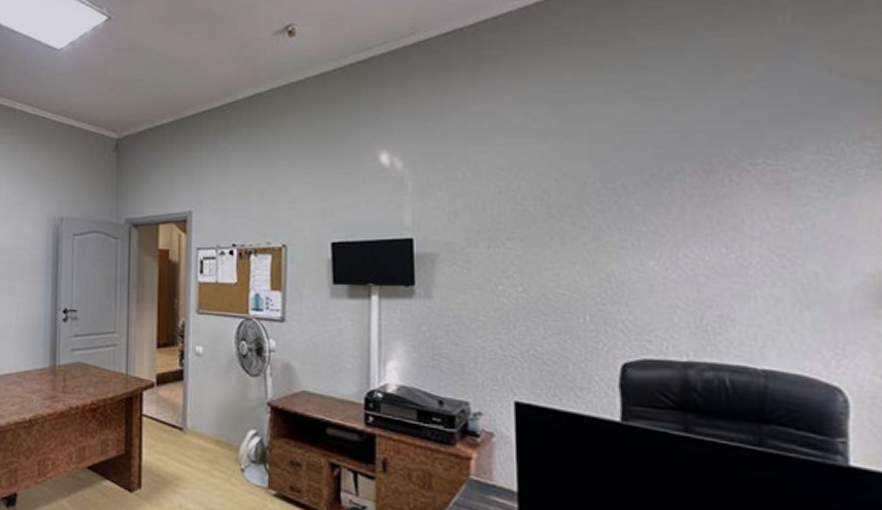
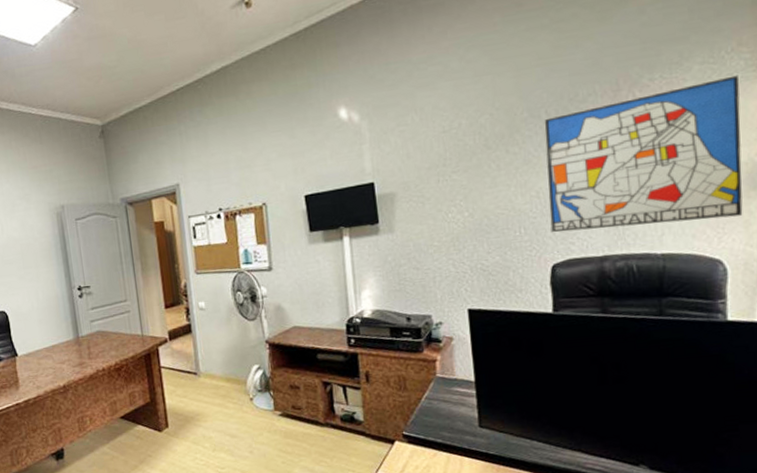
wall art: none [620,171,869,337] -> present [544,75,743,233]

